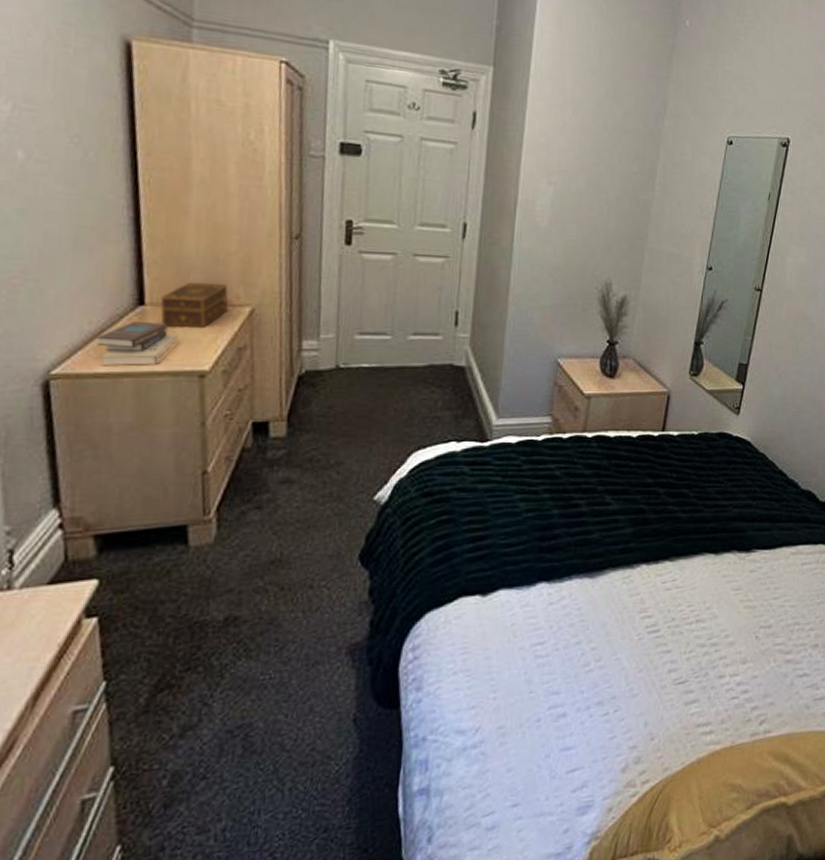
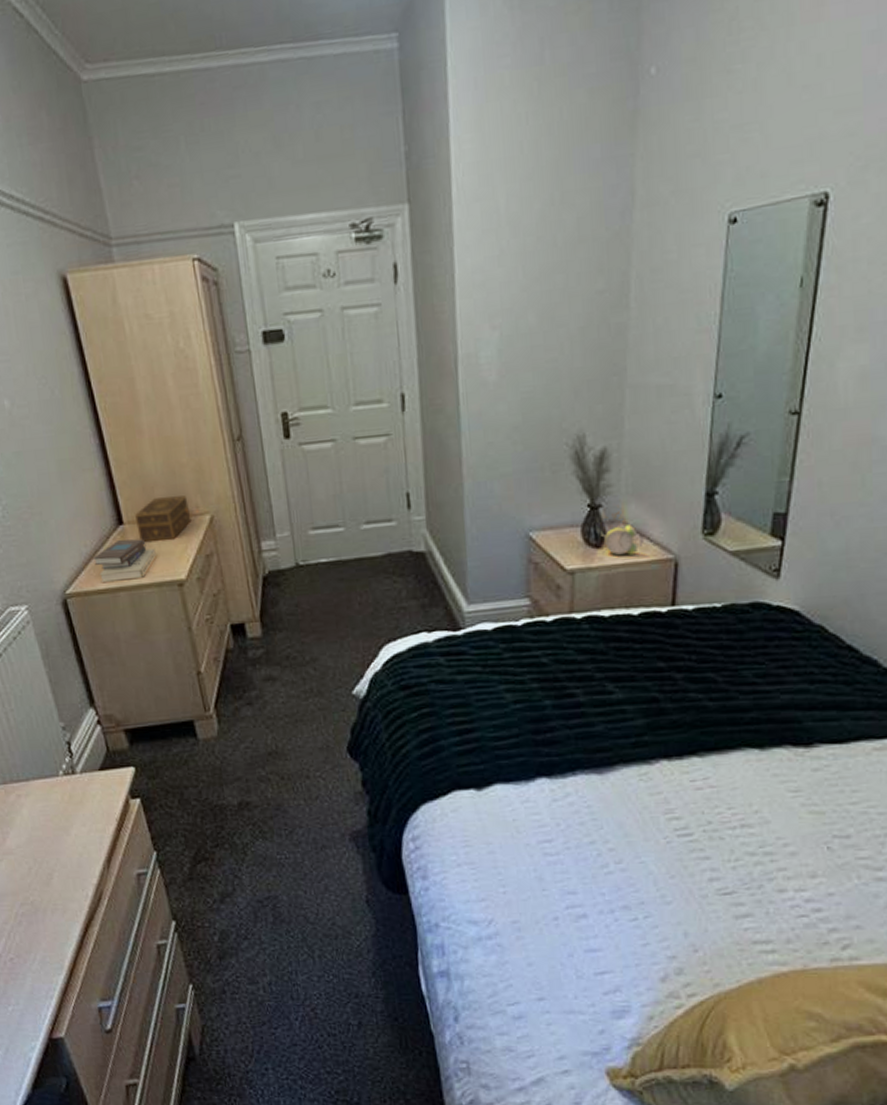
alarm clock: none [614,361,644,386] -> present [601,525,640,555]

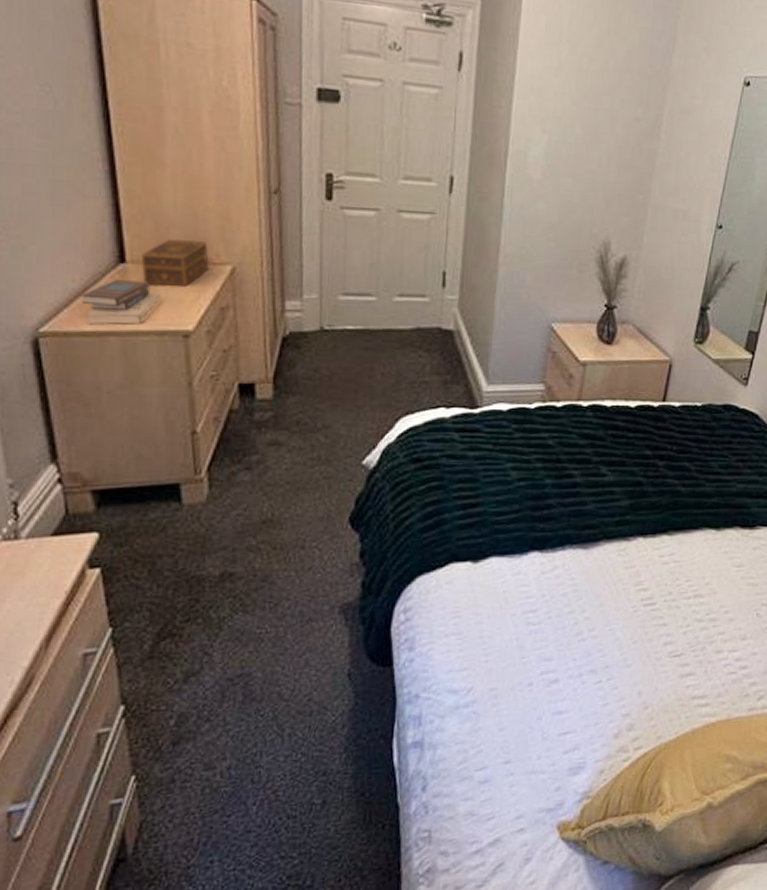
alarm clock: present [601,525,640,555] -> none [612,327,644,354]

